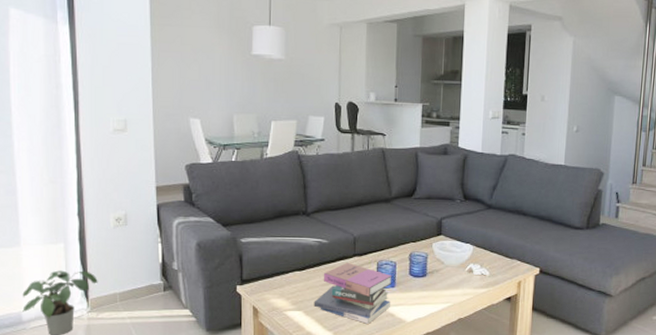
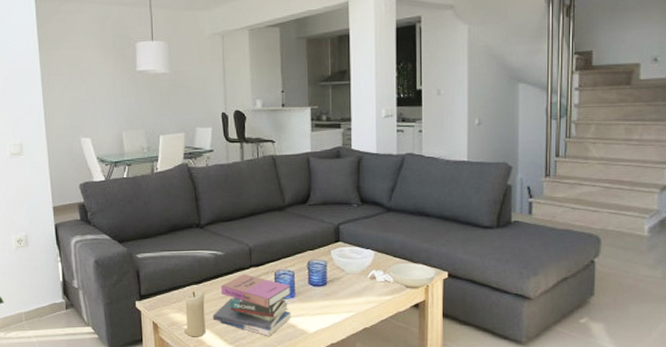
candle: none [285,276,307,323] -> present [185,290,206,337]
bowl: none [486,258,529,283] -> present [390,263,436,289]

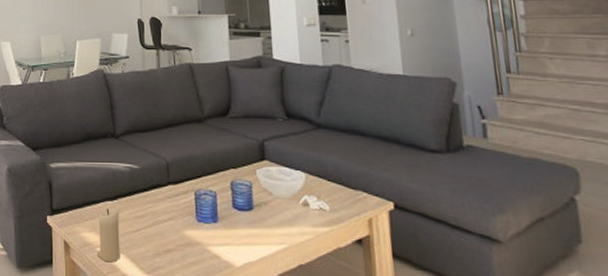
books: present [213,274,291,336] -> none [128,192,214,267]
bowl: present [390,263,436,289] -> none [324,189,380,221]

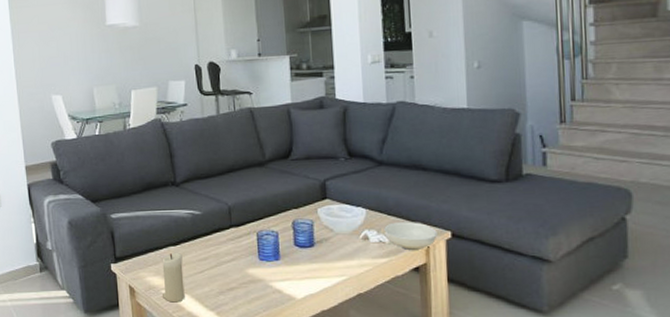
bowl: none [324,189,380,221] -> present [384,222,437,251]

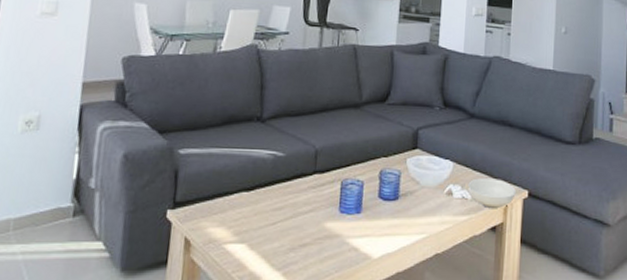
candle: present [162,252,185,303] -> none [223,199,255,260]

